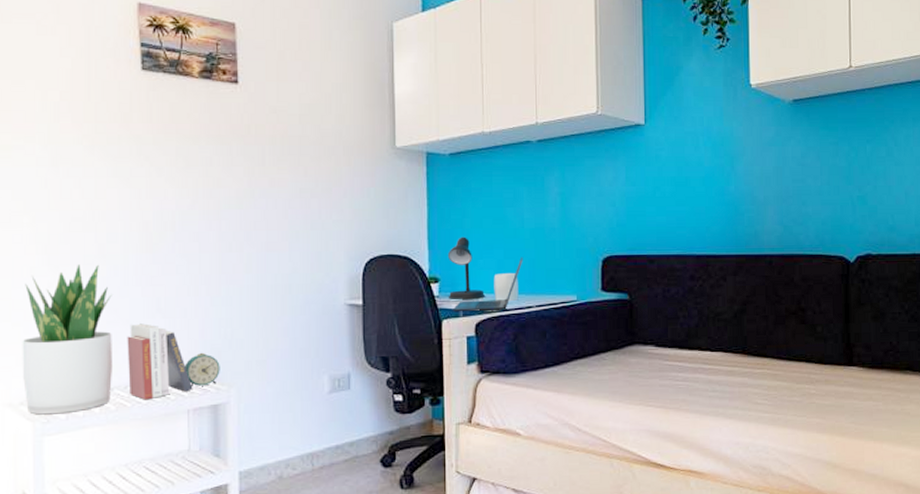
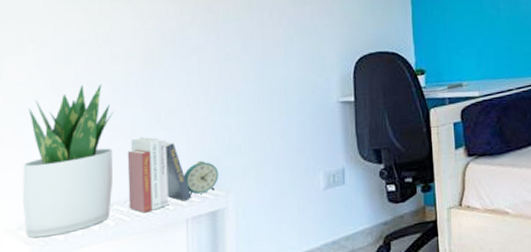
desk lamp: present [447,237,485,301] -> none [432,30,468,90]
laptop: present [453,256,523,312] -> none [439,44,502,101]
mug: present [494,273,519,302] -> none [475,60,500,87]

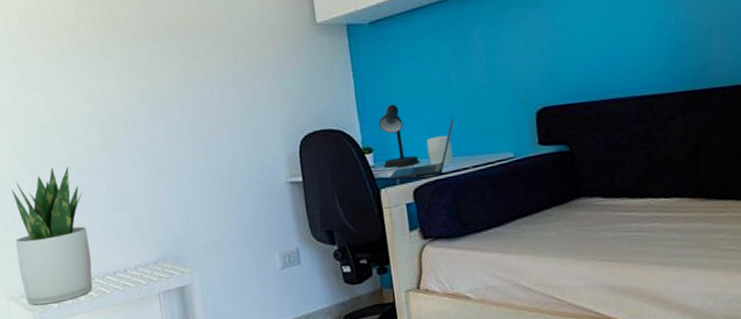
books: present [127,137,192,213] -> none [99,216,161,287]
alarm clock: present [184,160,219,195] -> none [151,238,182,271]
desk lamp: none [432,30,468,90] -> present [378,104,419,169]
laptop: none [439,44,502,101] -> present [389,118,454,181]
mug: none [475,60,500,87] -> present [426,136,454,166]

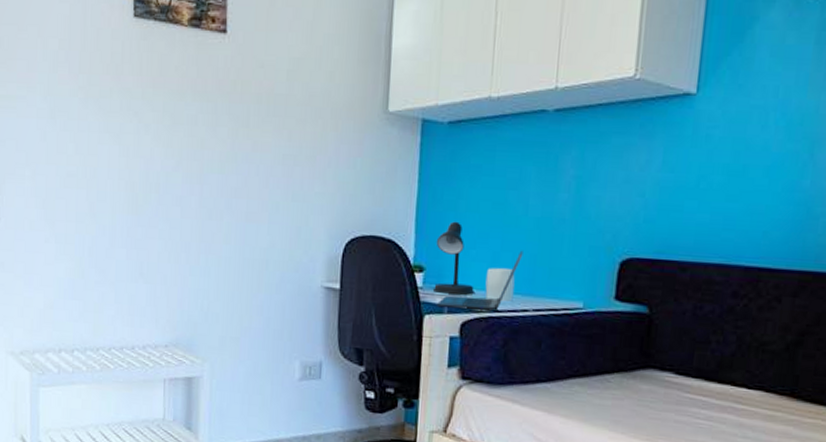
planter: present [11,167,93,306] -> none [22,221,100,368]

